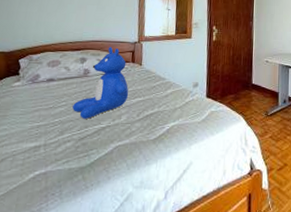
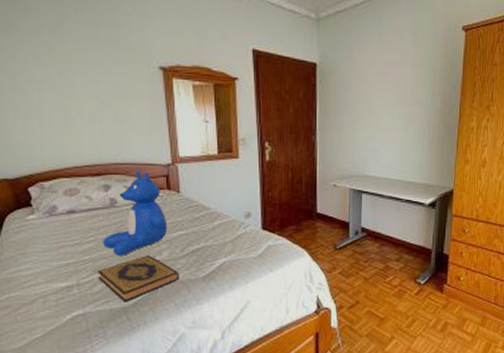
hardback book: none [63,119,134,162] -> present [98,255,180,303]

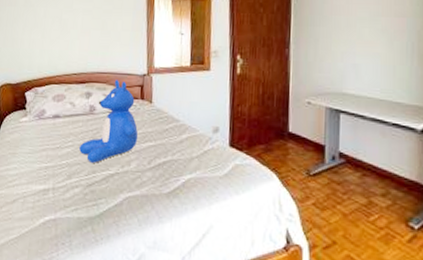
hardback book: present [98,255,180,303] -> none [71,165,145,212]

